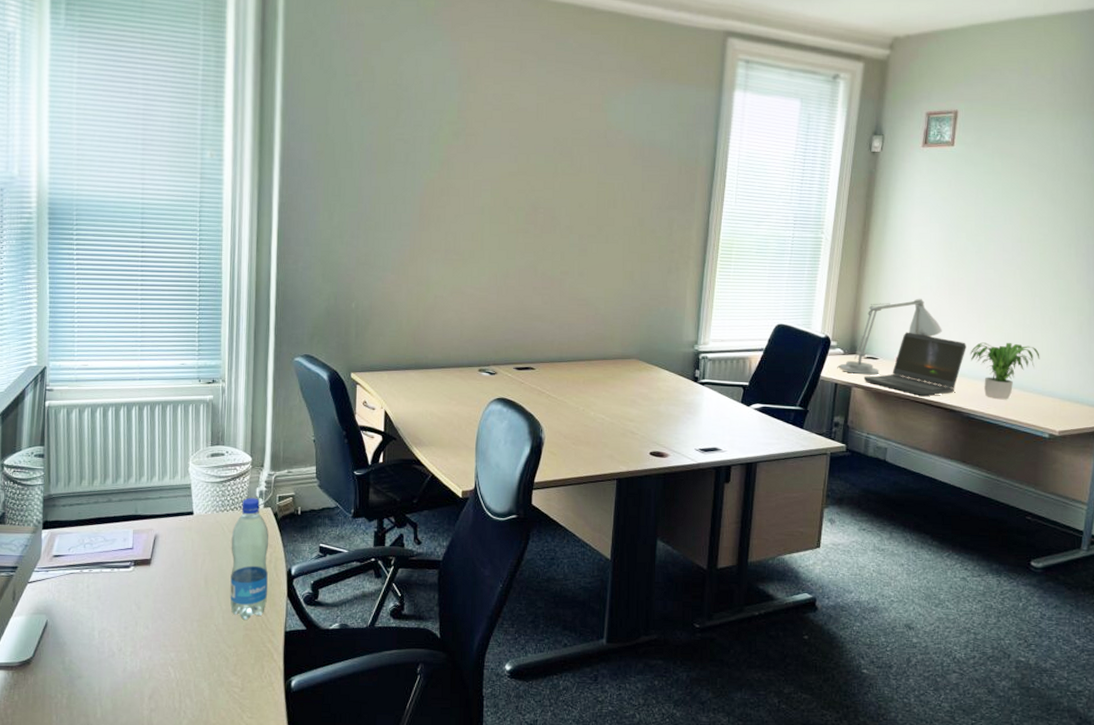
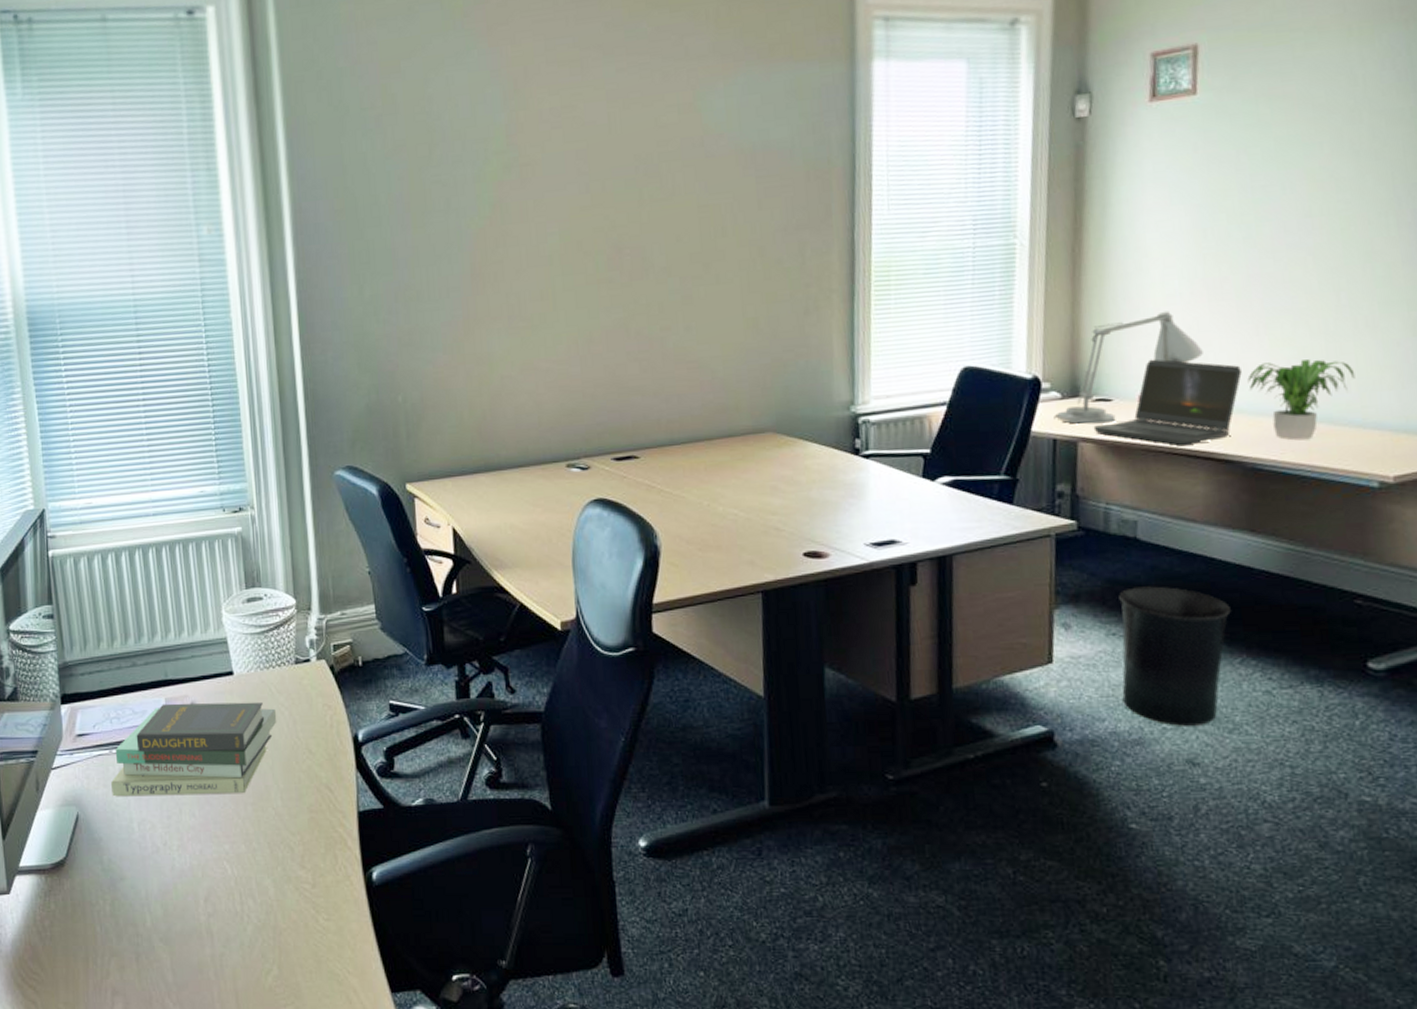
books: none [79,534,226,611] -> present [111,701,277,797]
bottle: present [230,497,269,620] -> none [281,649,333,800]
waste bin: none [866,496,944,600] -> present [1119,586,1231,726]

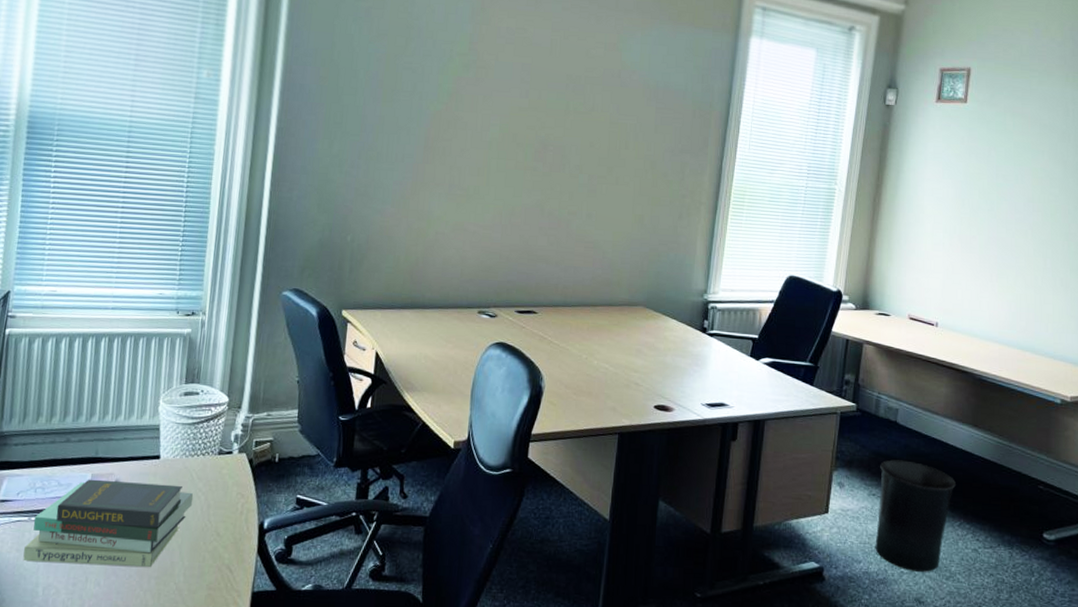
desk lamp: present [1054,311,1203,425] -> none [849,254,954,332]
laptop computer: present [1093,359,1242,447] -> none [875,288,978,357]
potted plant: present [1247,359,1355,441] -> none [982,302,1052,363]

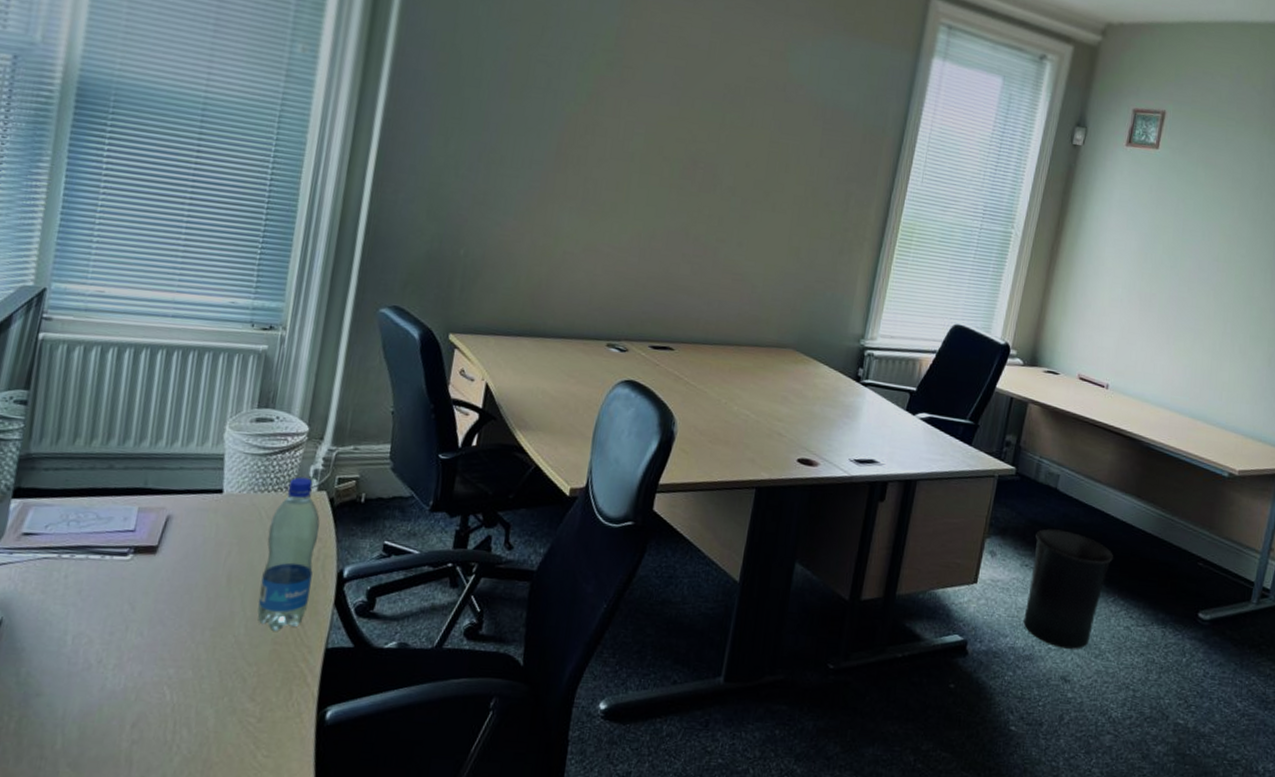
books: present [23,479,194,567] -> none [49,513,262,616]
bottle: none [193,442,242,578] -> present [257,477,320,631]

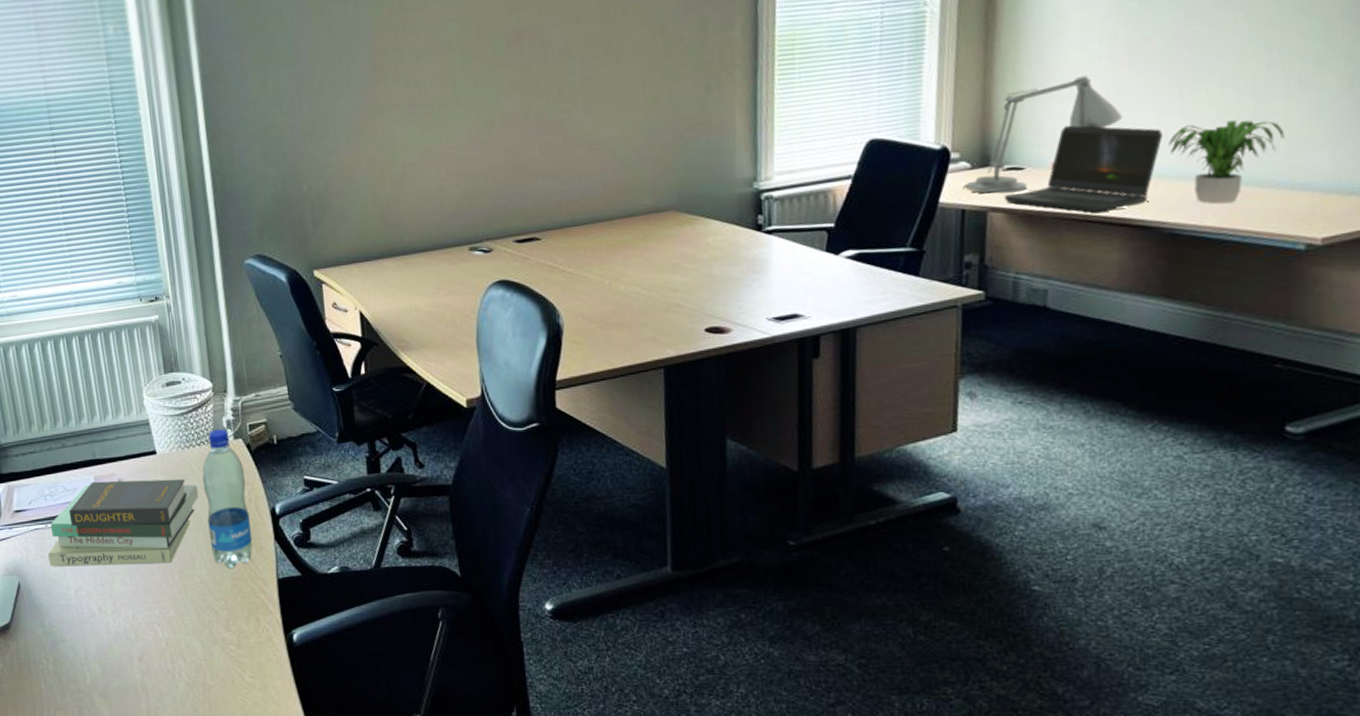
books: none [49,513,262,616] -> present [48,478,199,567]
desk lamp: none [1014,311,1129,392] -> present [963,75,1122,194]
waste bin: present [1023,529,1113,649] -> none [1027,354,1143,491]
laptop computer: none [1041,347,1153,421] -> present [1004,125,1163,214]
potted plant: none [1155,366,1227,432] -> present [1168,120,1285,204]

